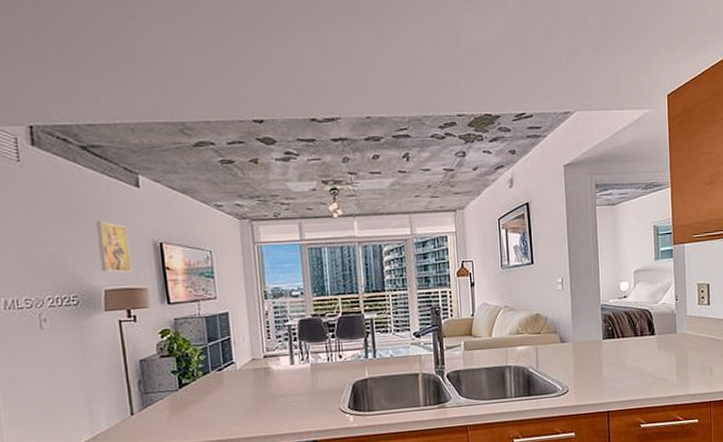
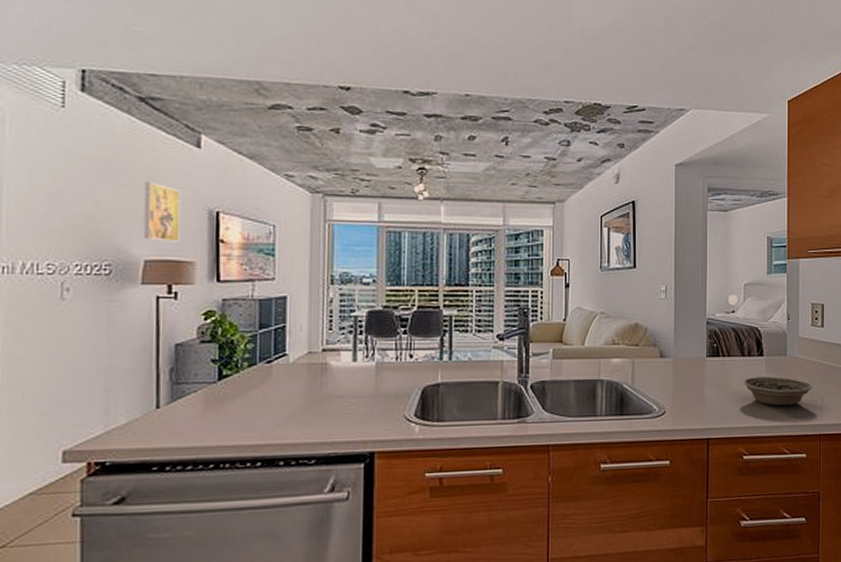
bowl: none [637,353,702,379] -> present [743,377,813,406]

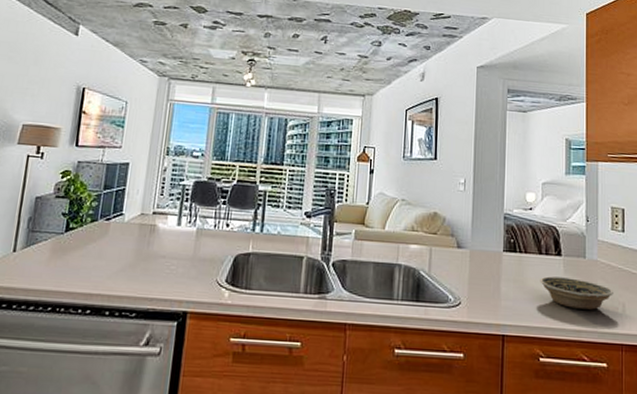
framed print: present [143,181,181,242] -> none [24,60,59,111]

